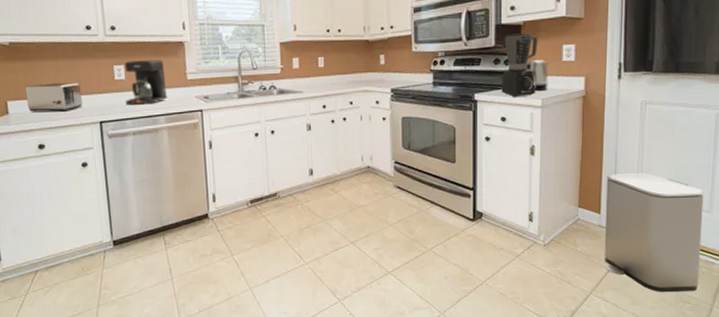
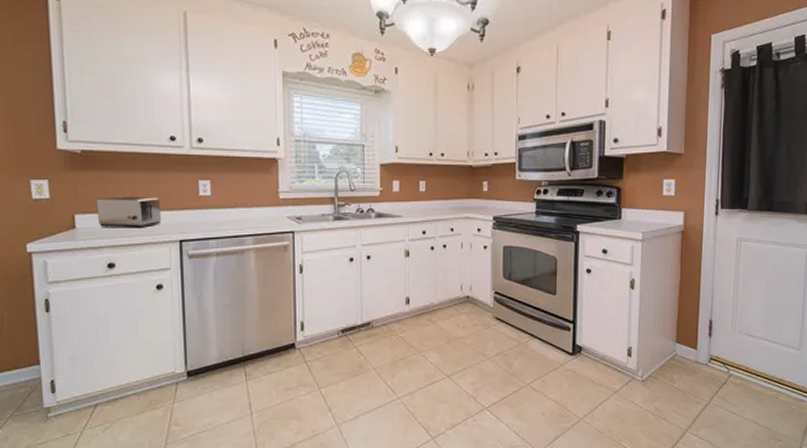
coffee maker: present [125,60,168,105] -> none [210,176,257,224]
blender: present [501,33,538,98] -> none [603,166,640,230]
kettle: present [526,60,549,91] -> none [628,194,649,224]
pedal bin: present [604,173,704,292] -> none [700,309,795,430]

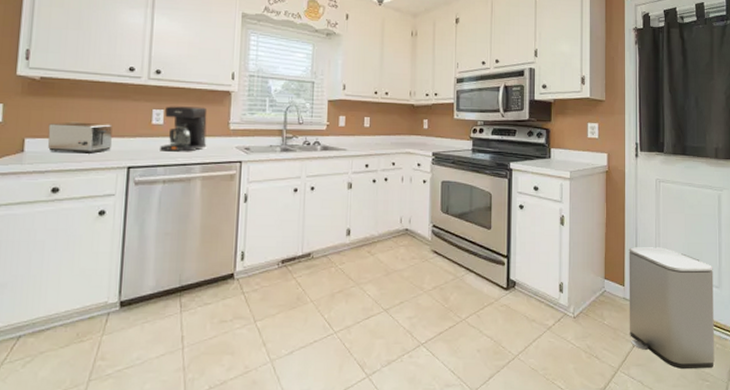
coffee maker: none [210,176,257,224] -> present [160,106,208,152]
pedal bin: none [700,309,795,430] -> present [629,247,715,369]

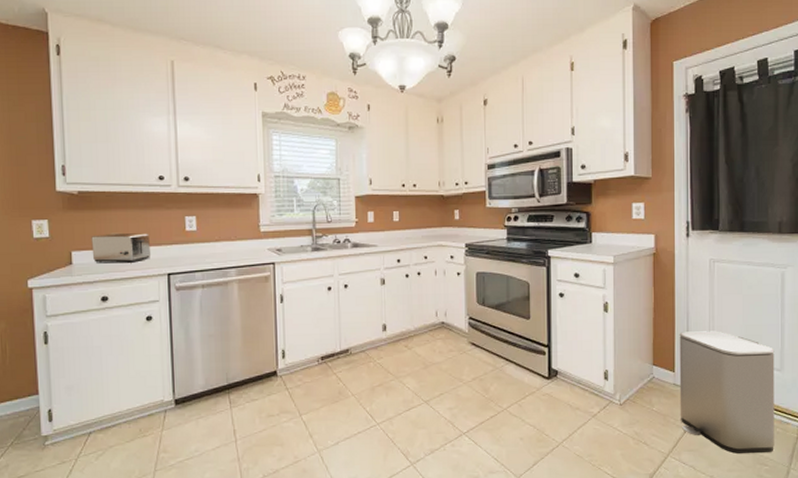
coffee maker: present [160,106,208,152] -> none [196,211,240,257]

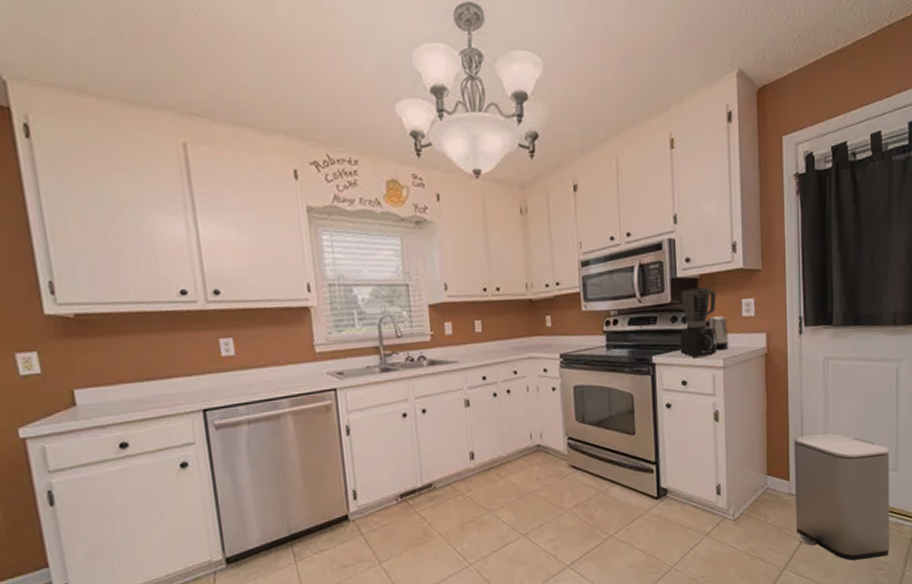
toaster: present [91,232,152,264] -> none [98,362,180,403]
blender: none [574,191,609,254] -> present [680,287,717,359]
kettle: none [598,218,619,247] -> present [705,316,729,350]

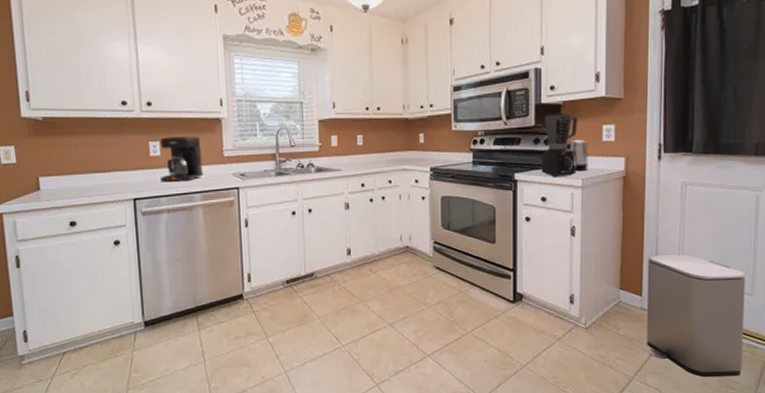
coffee maker: none [234,329,292,387] -> present [161,136,204,182]

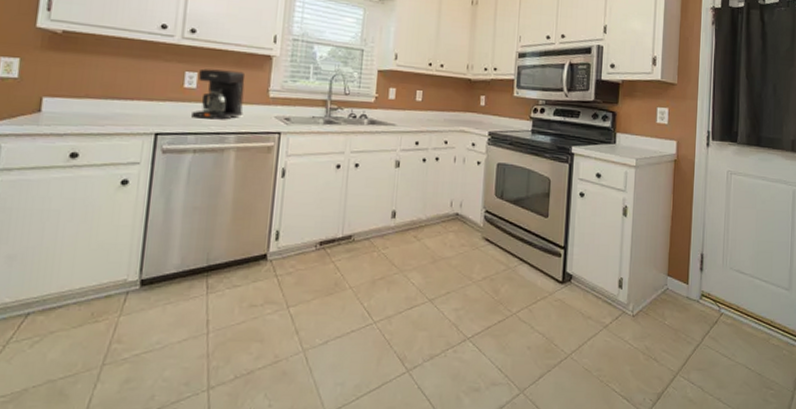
blender: present [541,113,578,178] -> none [598,90,635,155]
kettle: present [566,140,589,171] -> none [622,119,644,150]
pedal bin: present [646,255,746,377] -> none [691,243,784,375]

